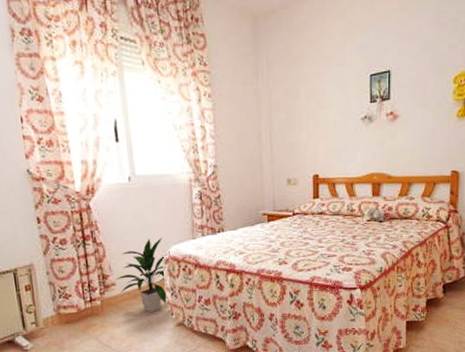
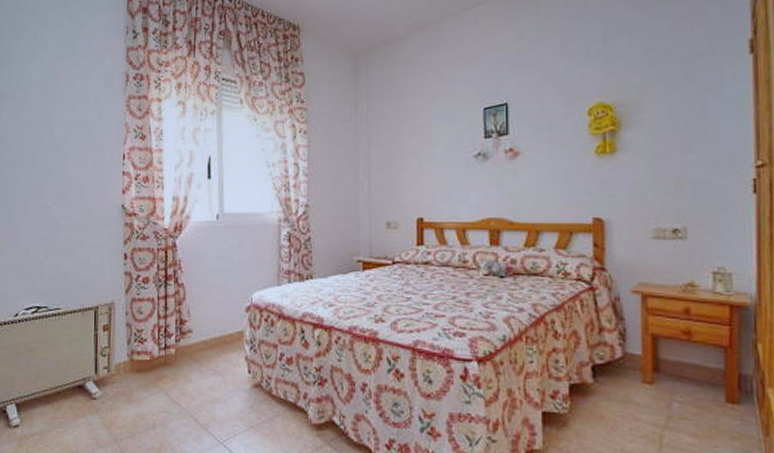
indoor plant: present [116,237,167,313] -> none [193,281,248,368]

